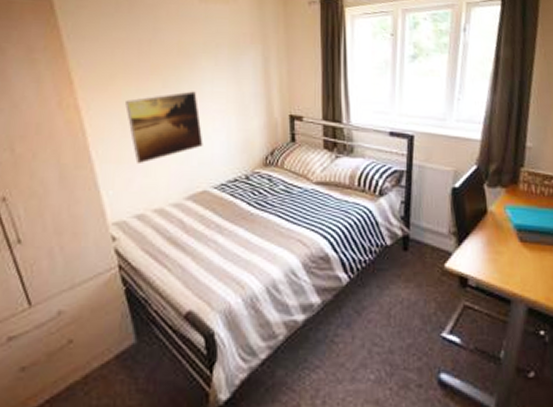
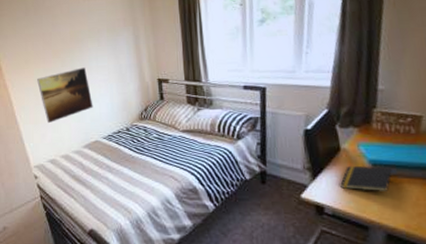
notepad: none [485,230,536,260] -> present [340,165,392,191]

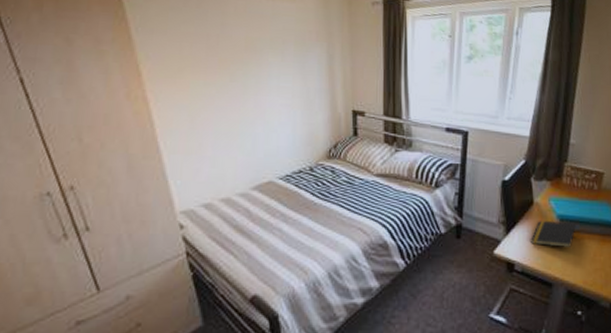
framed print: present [37,67,93,124] -> none [193,85,270,156]

